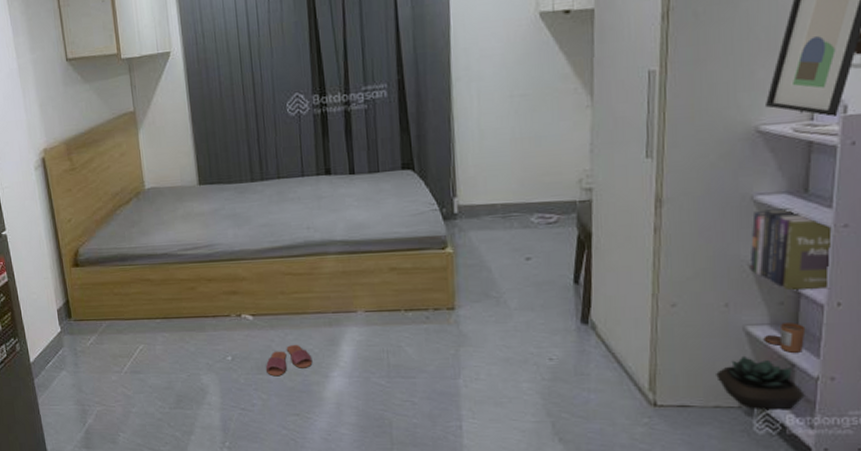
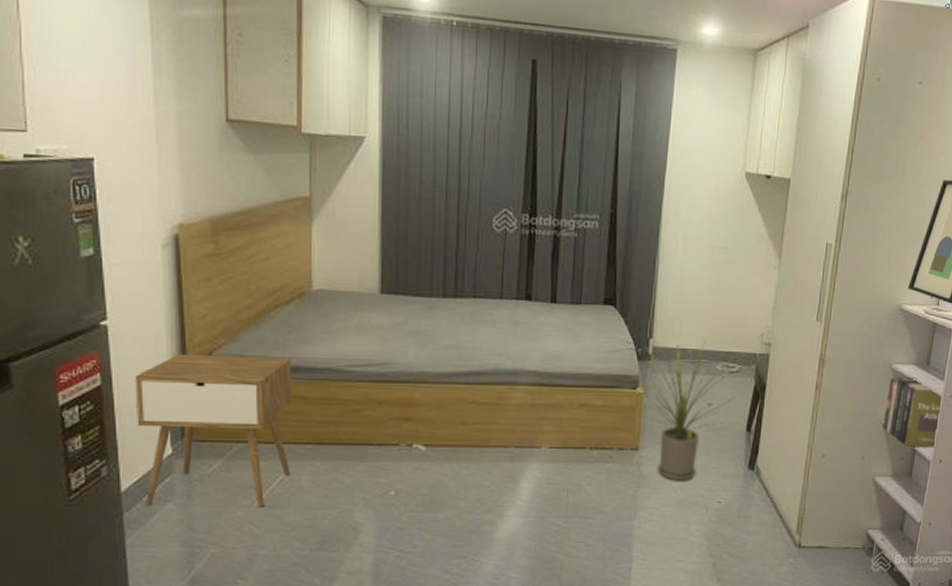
nightstand: none [29,248,147,373] -> present [135,353,292,507]
slippers: present [265,344,313,377] -> none [433,479,488,515]
house plant: none [447,193,558,339] -> present [637,340,735,481]
succulent plant: present [716,357,805,411] -> none [849,504,910,551]
candle: present [763,323,806,353] -> none [886,475,916,501]

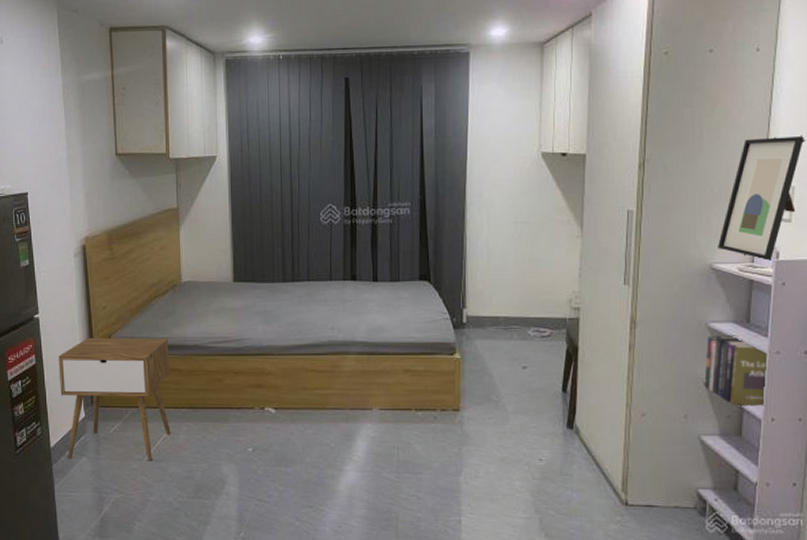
house plant: present [637,340,735,481] -> none [455,308,549,440]

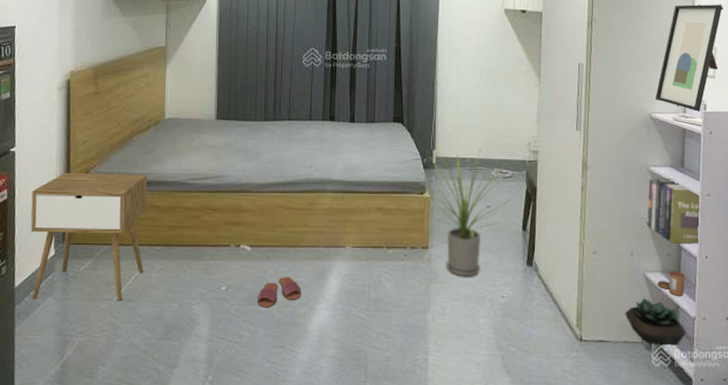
slippers: none [284,438,329,469] -> present [256,276,302,308]
house plant: none [455,308,549,440] -> present [425,150,510,277]
succulent plant: none [676,463,747,512] -> present [625,299,687,346]
candle: none [714,434,747,460] -> present [657,271,686,296]

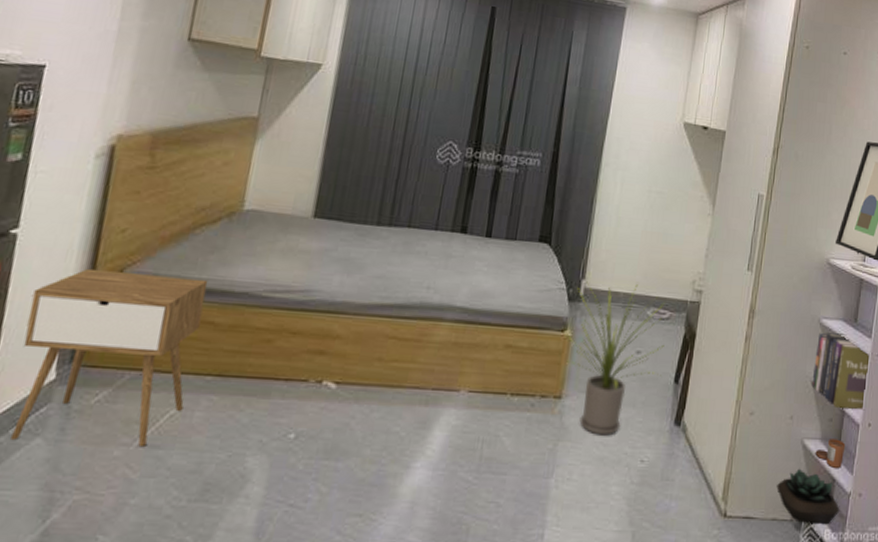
slippers: present [256,276,302,308] -> none [334,423,396,464]

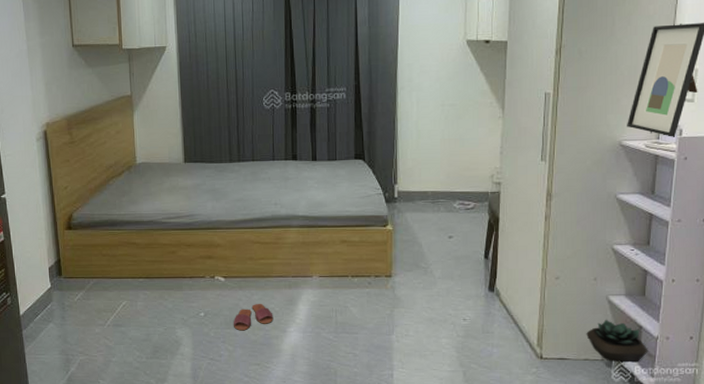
nightstand: present [9,268,208,446] -> none [25,215,130,325]
slippers: none [334,423,396,464] -> present [233,303,274,331]
house plant: present [565,281,665,436] -> none [387,184,472,302]
books: present [811,332,870,411] -> none [612,205,670,269]
candle: present [815,439,846,468] -> none [621,294,650,317]

